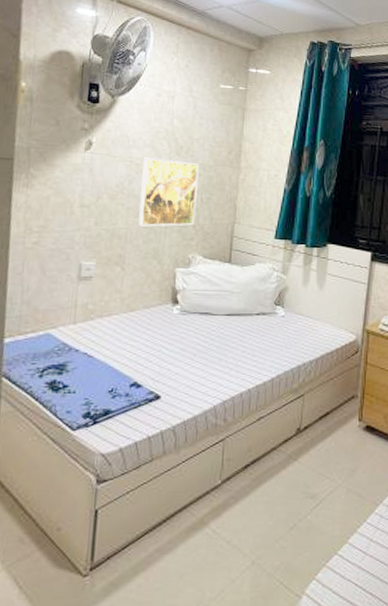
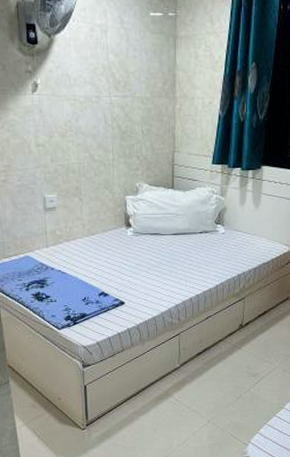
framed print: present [137,157,199,227] -> none [85,95,138,160]

